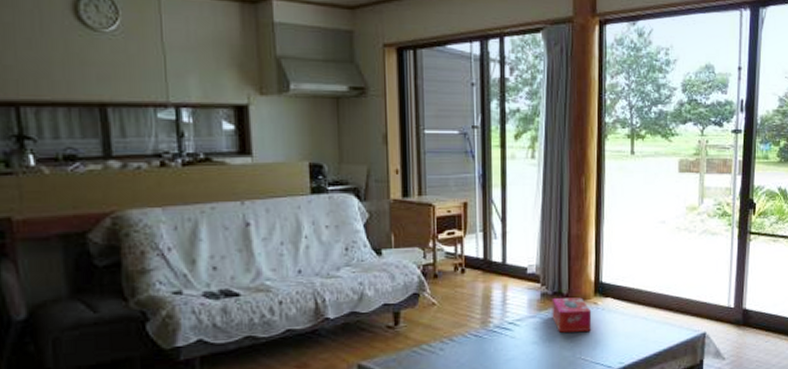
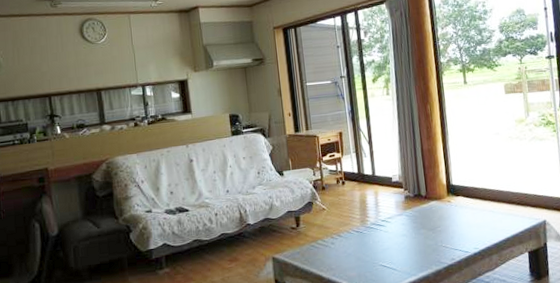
tissue box: present [552,297,592,333] -> none [414,197,448,226]

